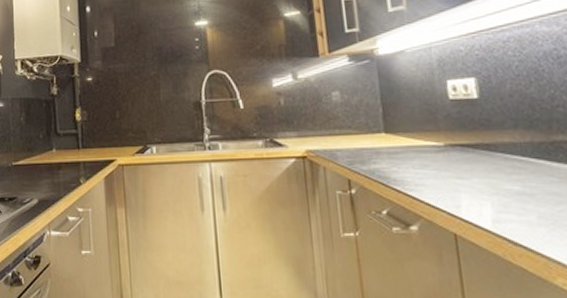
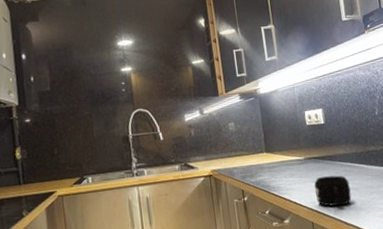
mug: none [459,172,523,217] -> present [314,175,352,207]

